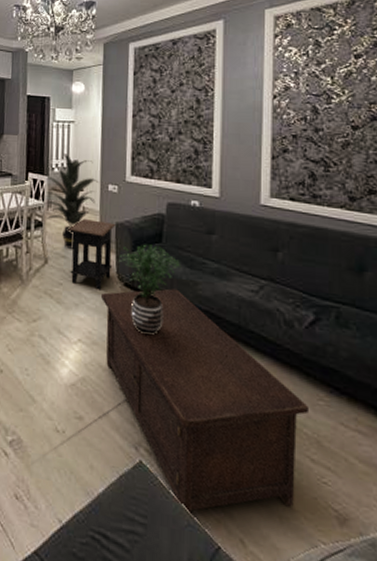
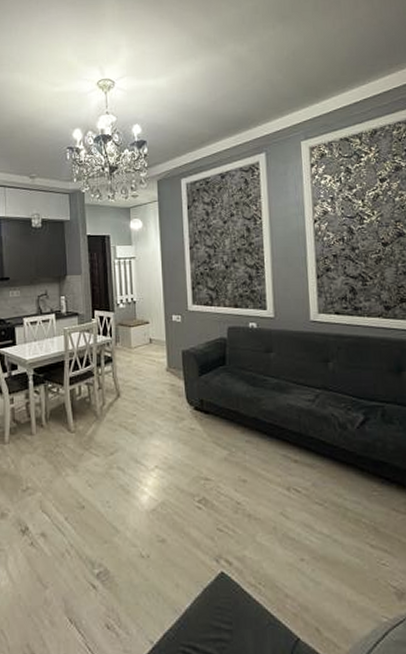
indoor plant: present [45,154,99,249] -> none [111,289,163,380]
side table: present [68,219,116,290] -> none [137,350,182,417]
cabinet: present [101,288,310,515] -> none [174,407,366,614]
potted plant: present [119,244,181,336] -> none [187,368,245,453]

